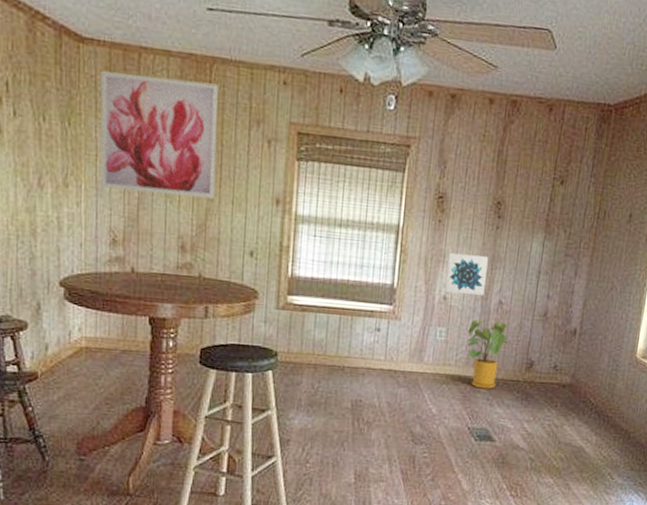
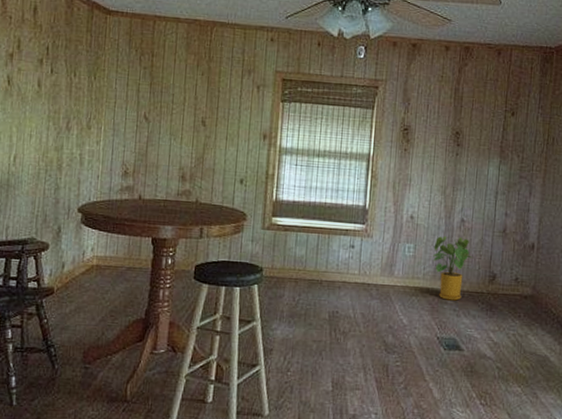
wall art: present [100,71,218,199] -> none [117,35,217,136]
wall art: present [446,252,488,296] -> none [412,176,450,215]

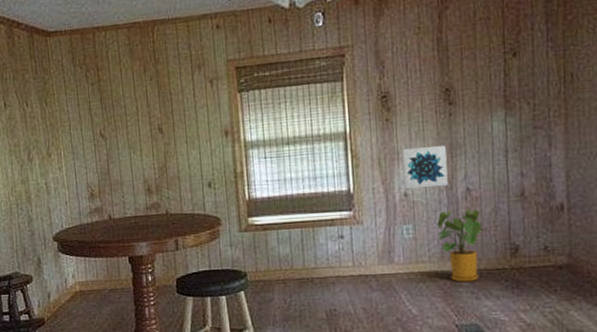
wall art: none [412,176,450,215] -> present [403,144,448,190]

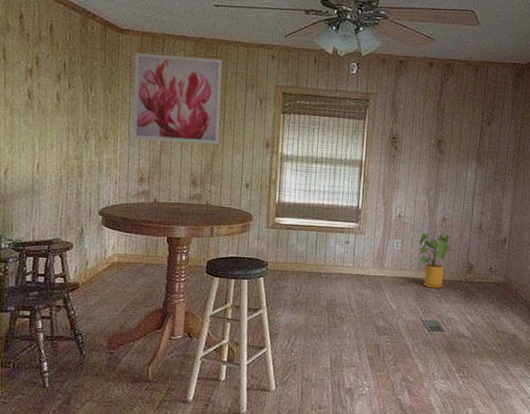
wall art: none [66,42,170,152] -> present [132,52,222,145]
wall art: present [403,144,448,190] -> none [400,180,433,214]

